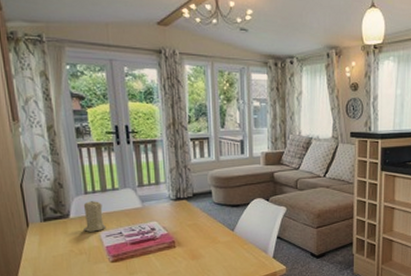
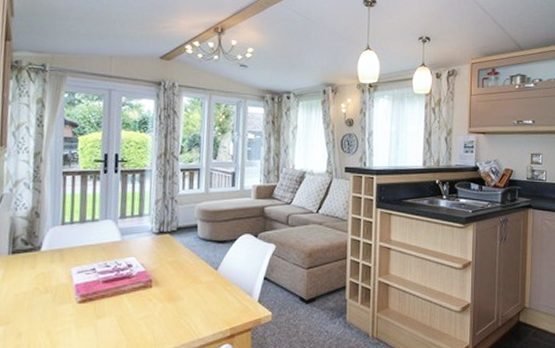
candle: present [83,201,106,232] -> none [54,233,79,267]

